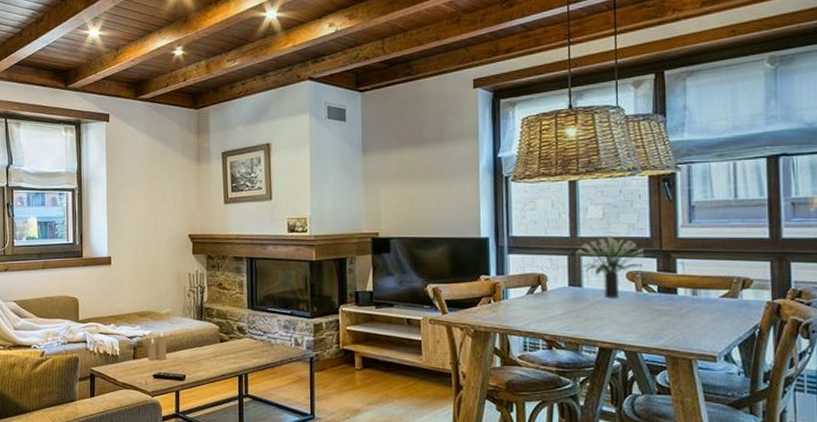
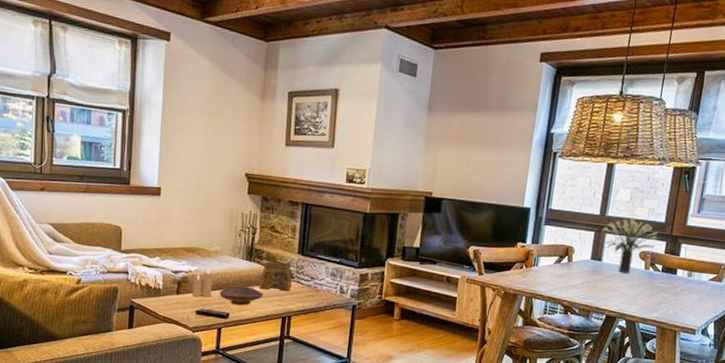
decorative bowl: none [175,346,218,366] -> present [220,285,264,306]
decorative box: none [213,319,245,349] -> present [259,261,292,291]

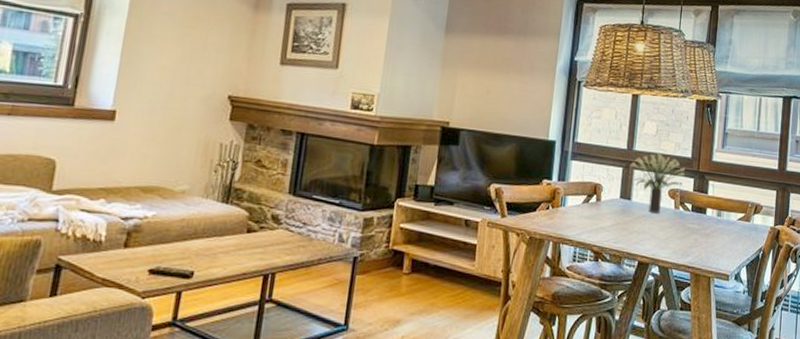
candle: present [191,269,213,298] -> none [145,214,176,252]
decorative bowl: present [220,285,264,306] -> none [183,235,242,261]
decorative box: present [259,261,292,291] -> none [236,204,279,241]

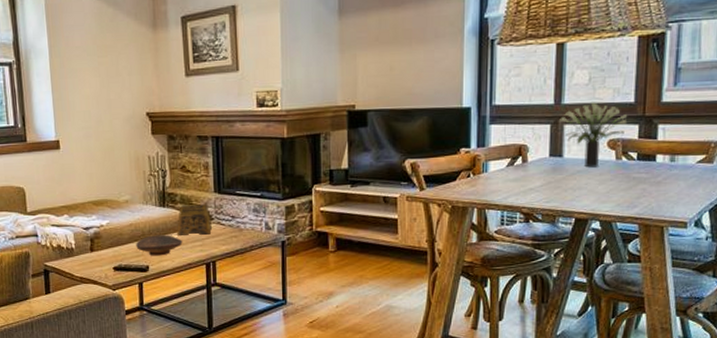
decorative bowl: none [183,235,242,261] -> present [136,235,183,256]
decorative box: none [236,204,279,241] -> present [177,204,212,237]

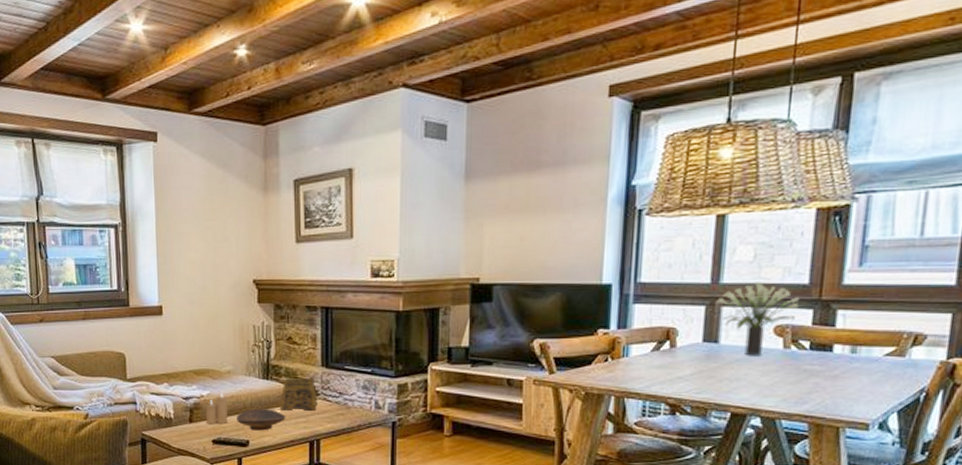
candle: none [105,221,128,253] -> present [205,392,228,425]

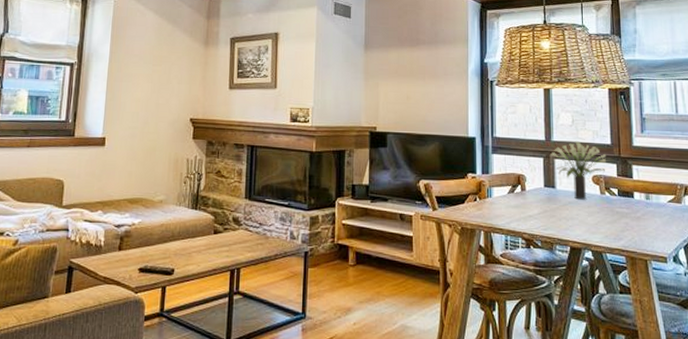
candle: present [205,392,228,425] -> none [134,221,157,253]
decorative bowl: present [237,408,286,431] -> none [164,237,210,259]
decorative box: present [280,378,317,412] -> none [206,209,240,241]

